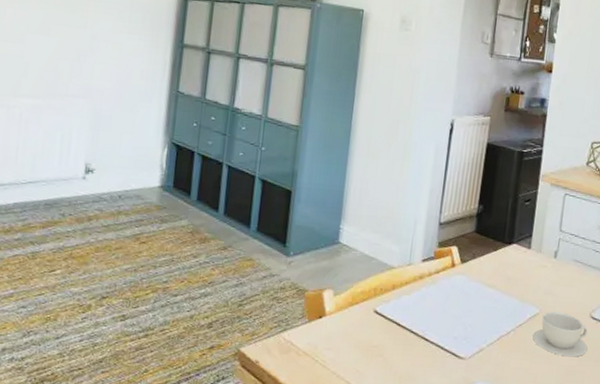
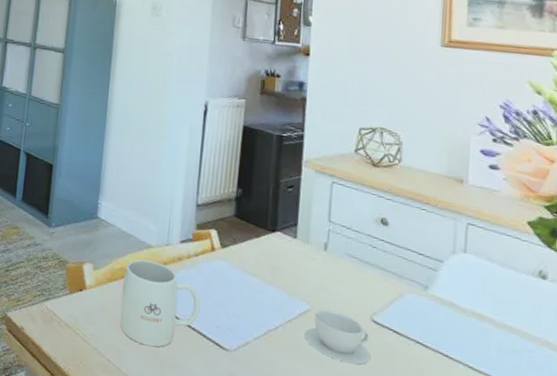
mug: none [360,281,439,364] -> present [120,259,200,348]

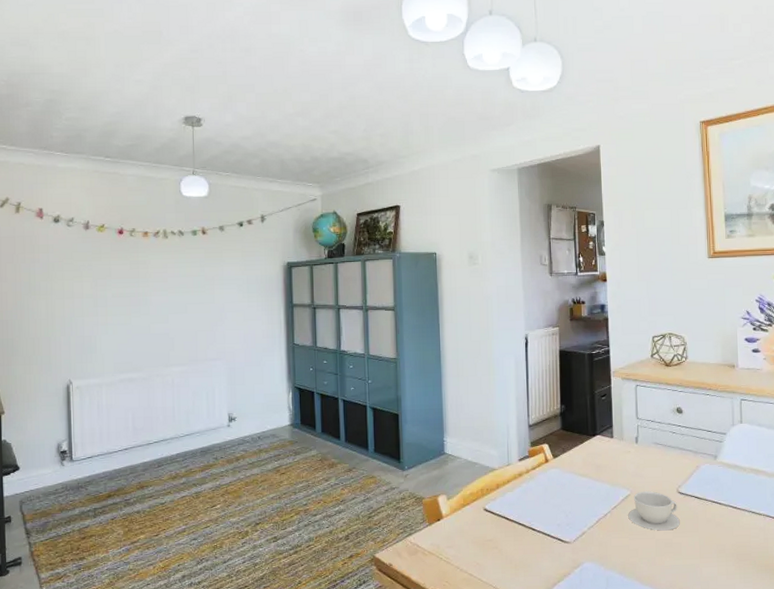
mug: present [120,259,200,348] -> none [474,481,542,555]

